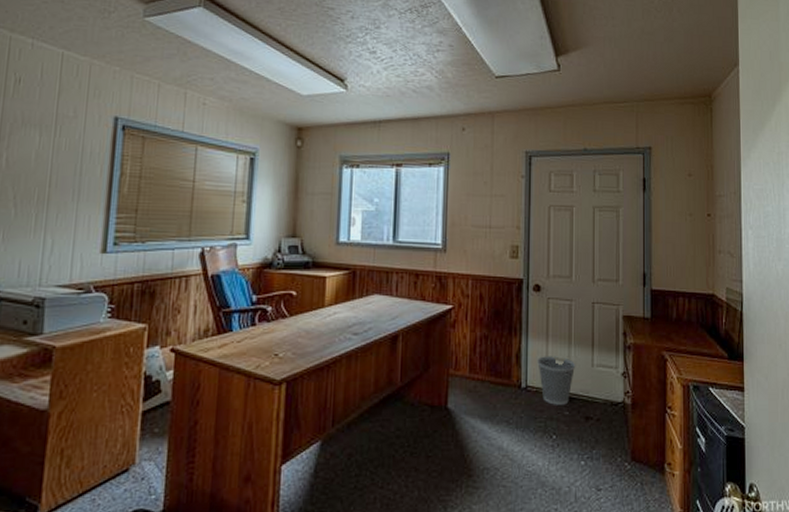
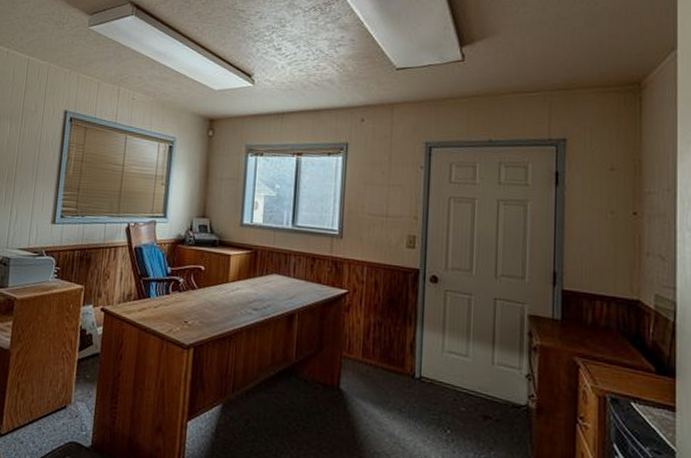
wastebasket: present [537,356,576,405] -> none [432,348,475,401]

